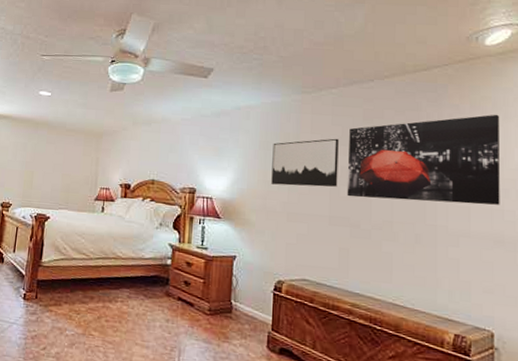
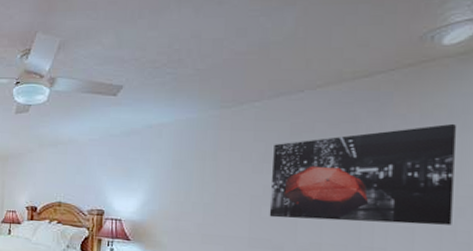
wall art: present [271,138,339,187] -> none [185,155,261,208]

